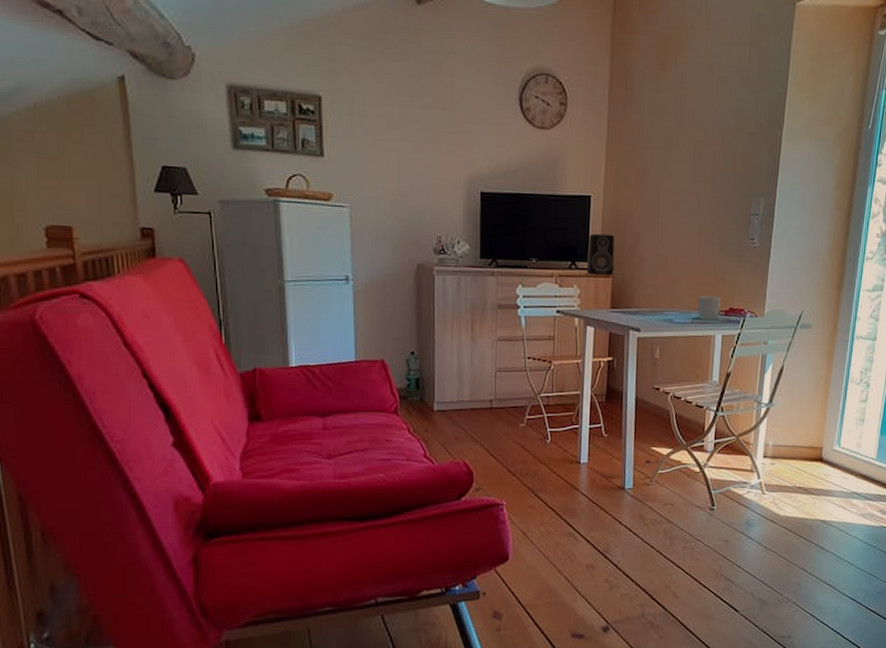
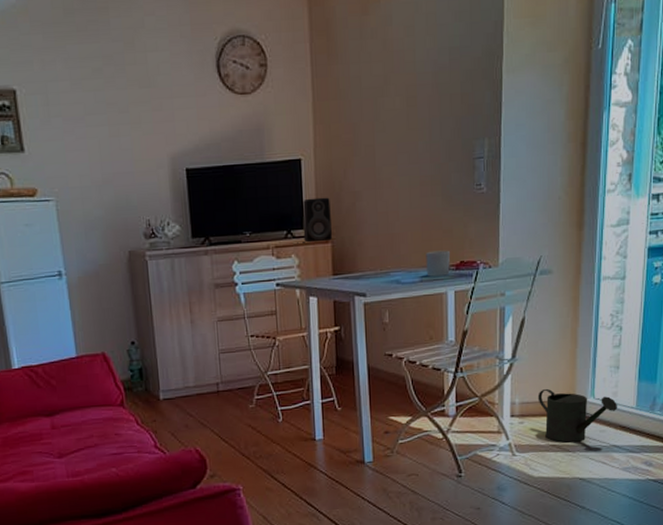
watering can: none [789,434,861,486] -> present [537,388,618,443]

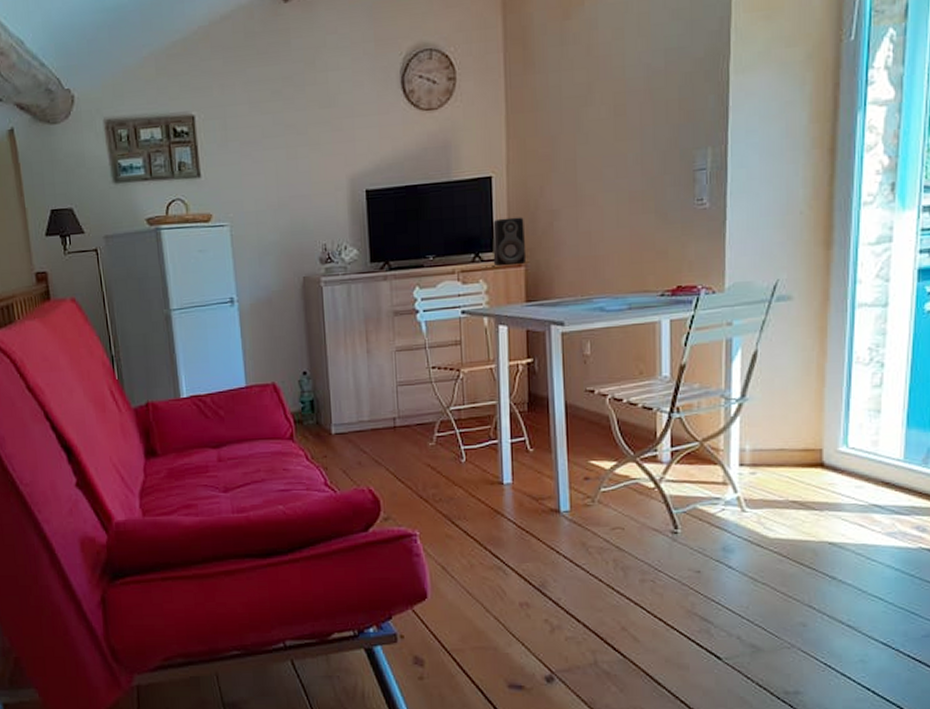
mug: present [426,250,451,277] -> none [635,273,666,304]
watering can: present [537,388,618,443] -> none [774,434,880,499]

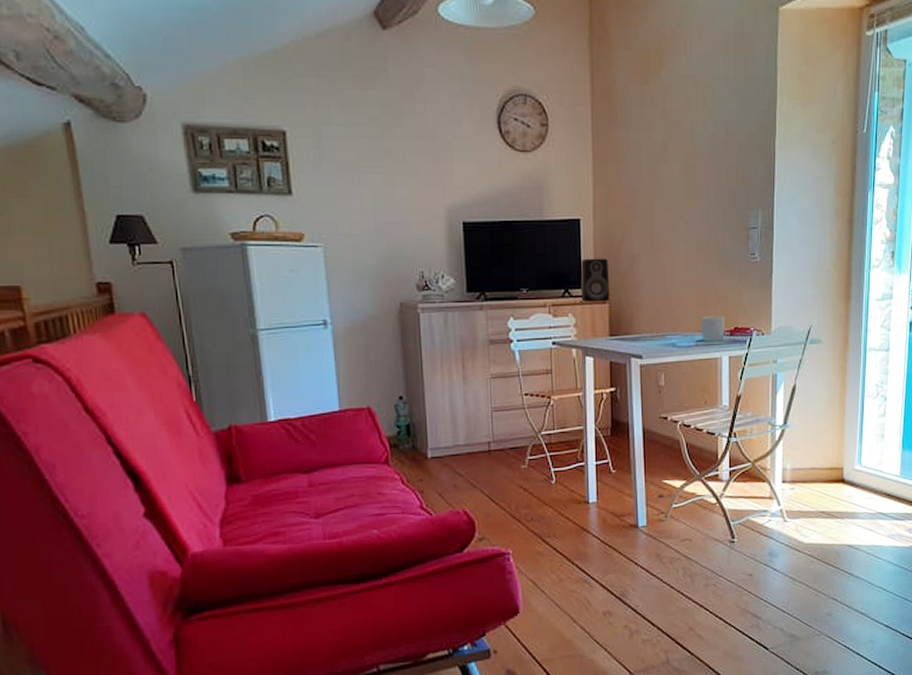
mug: none [635,273,666,304] -> present [701,316,726,342]

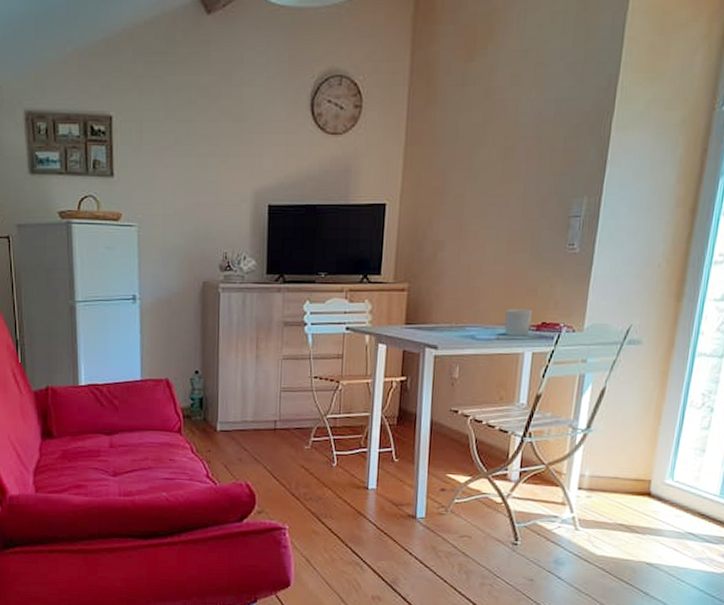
speaker: present [580,258,611,303] -> none [379,244,411,290]

